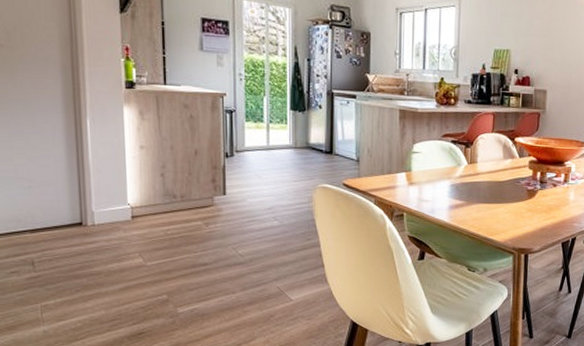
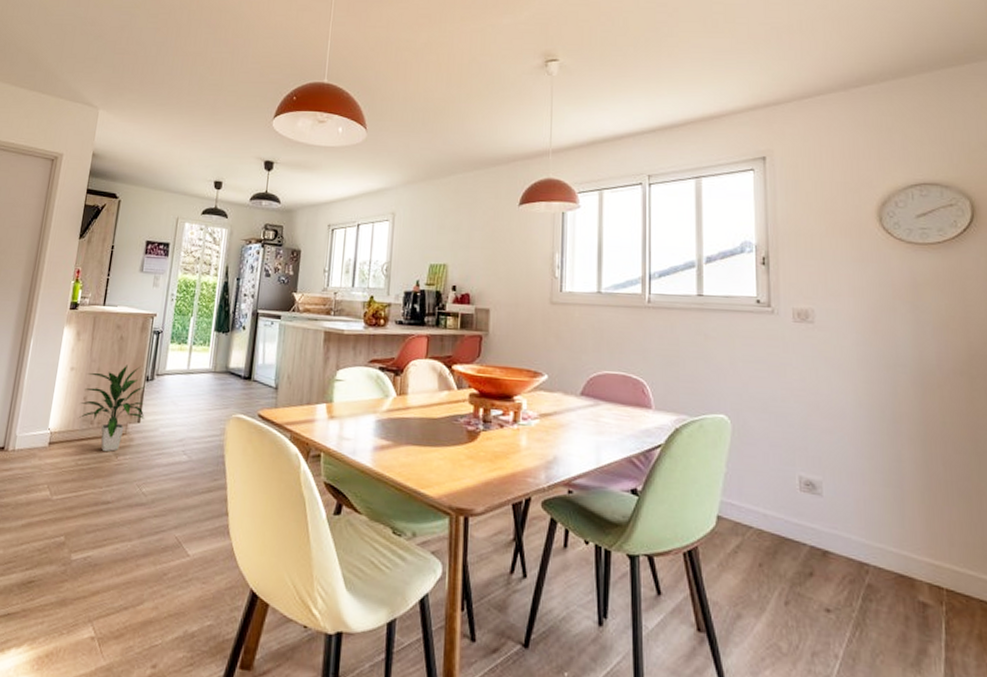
indoor plant: none [158,142,230,221] -> present [79,365,146,452]

